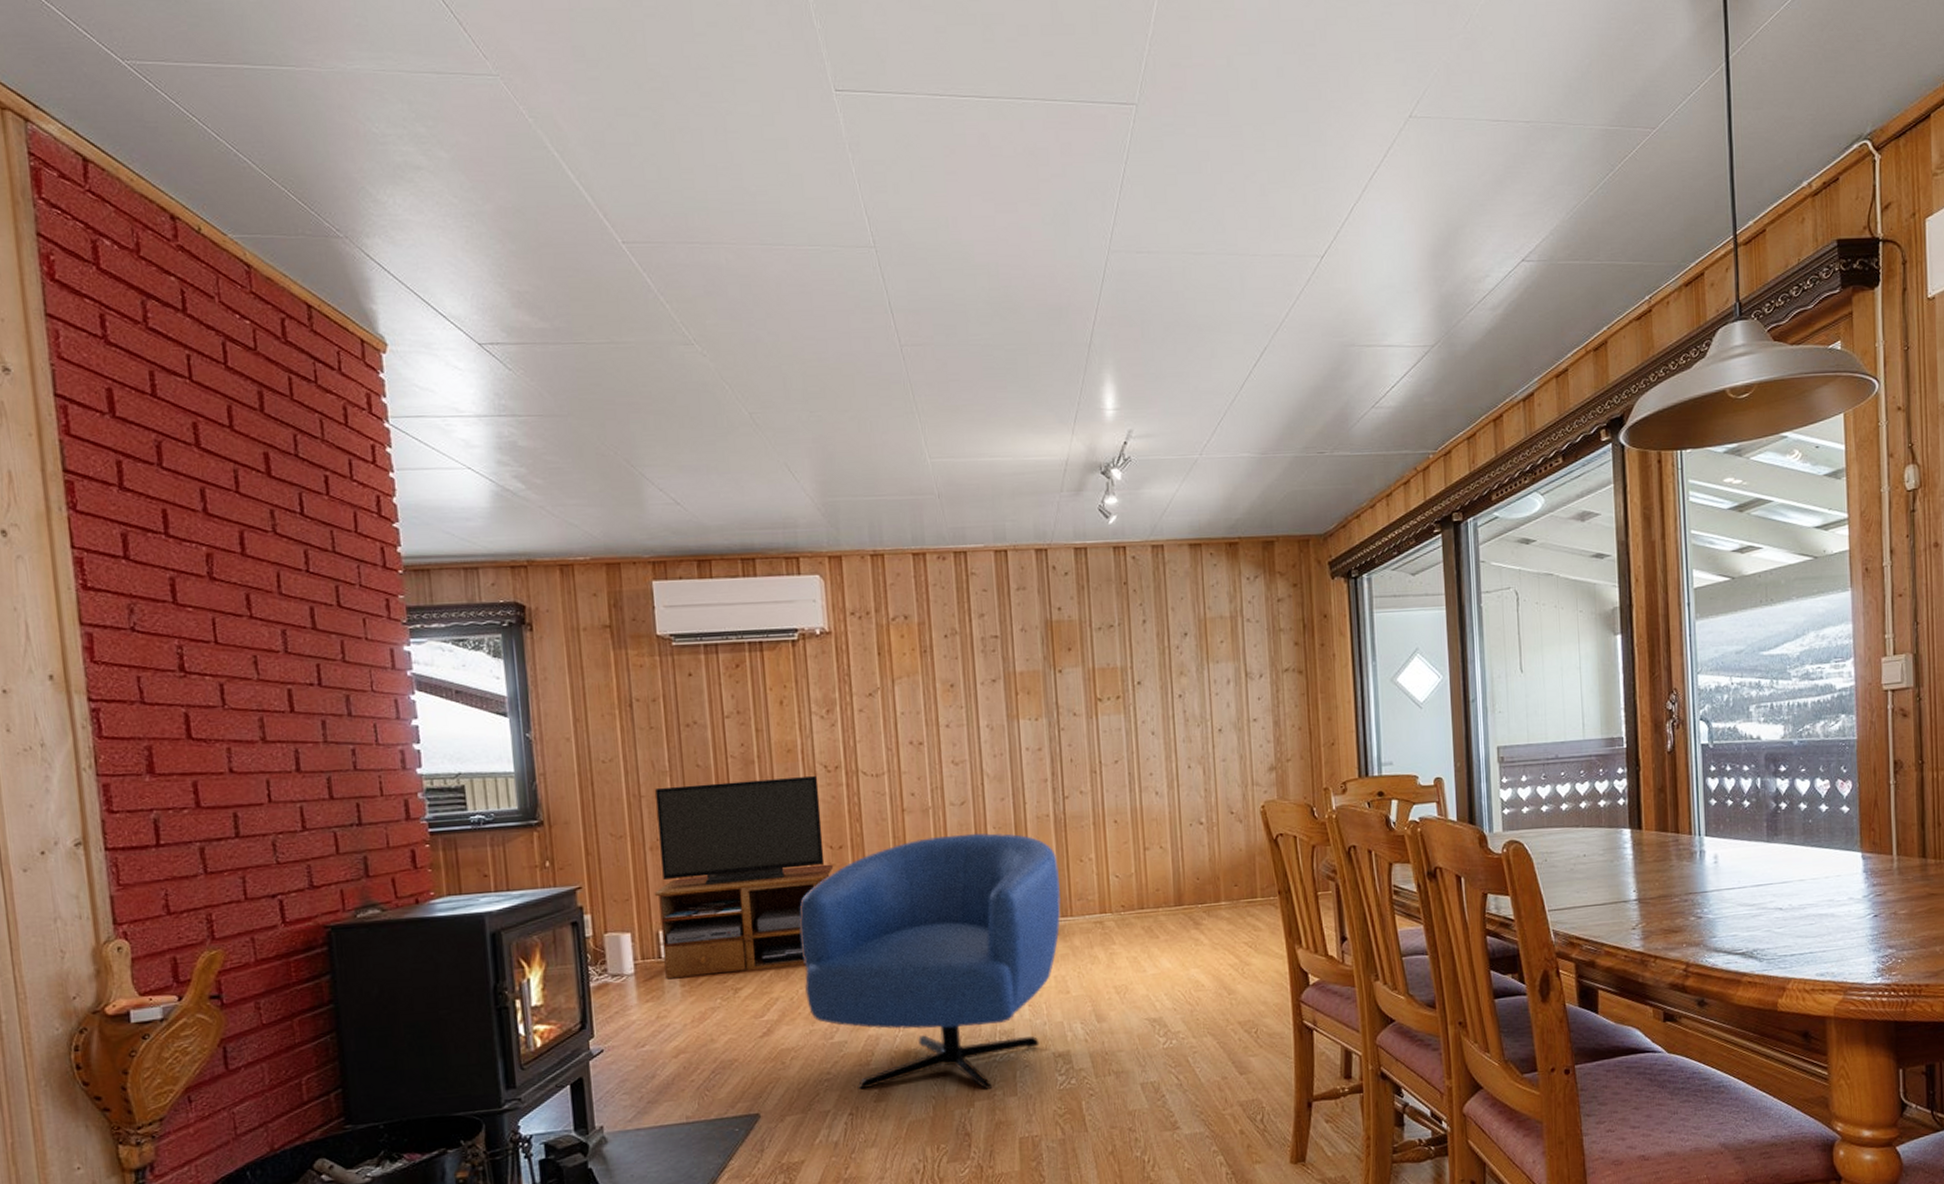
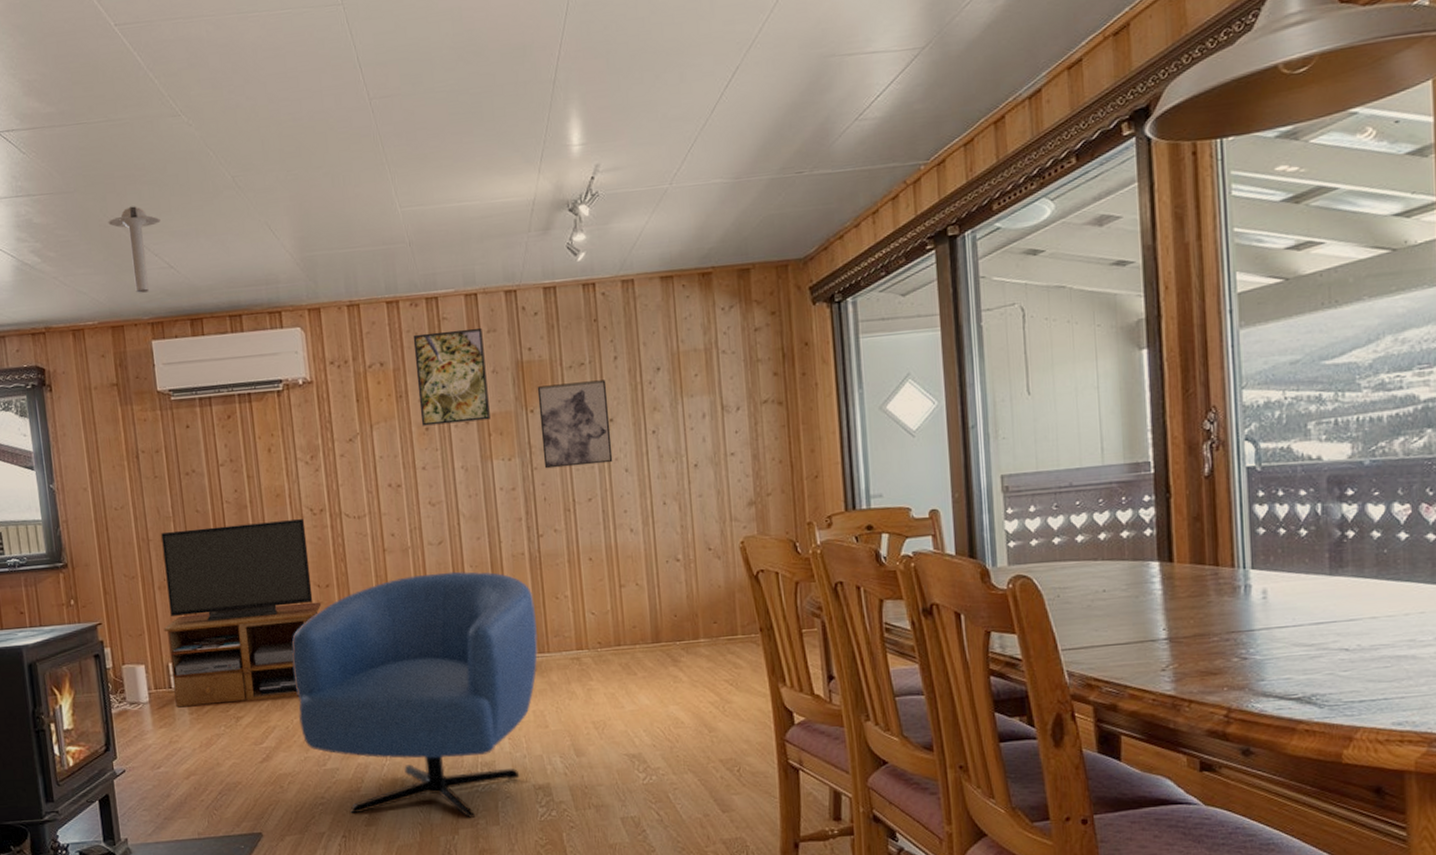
ceiling light: none [606,436,667,529] -> present [108,206,161,293]
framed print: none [939,584,1018,683] -> present [413,327,490,426]
wall art: none [1066,642,1140,730] -> present [537,379,613,469]

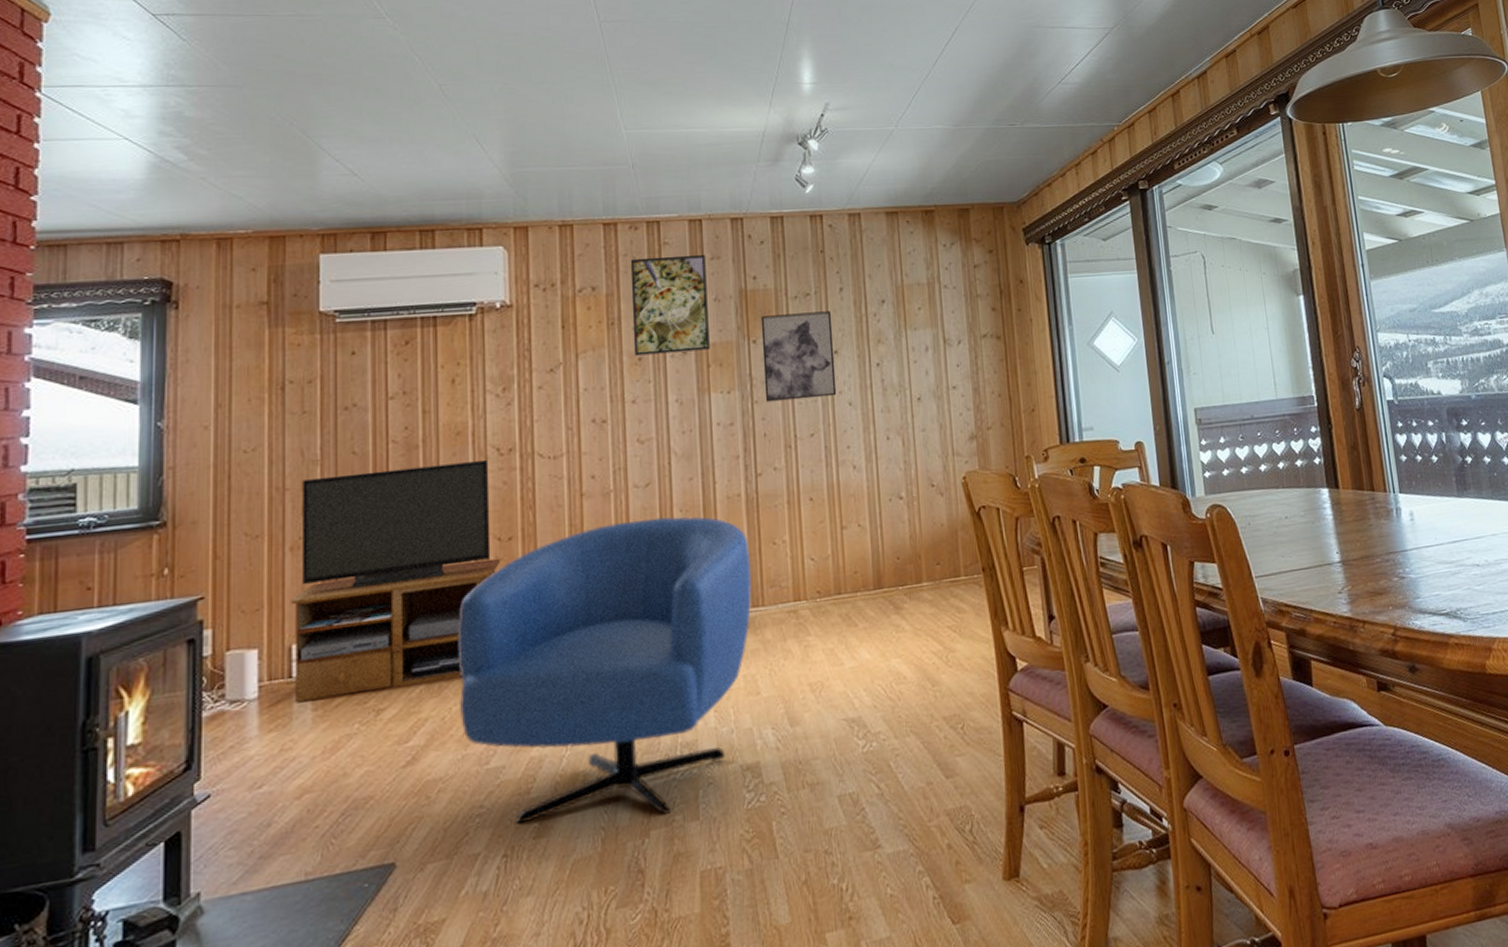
ceiling light: present [108,206,161,293] -> none [281,106,348,201]

